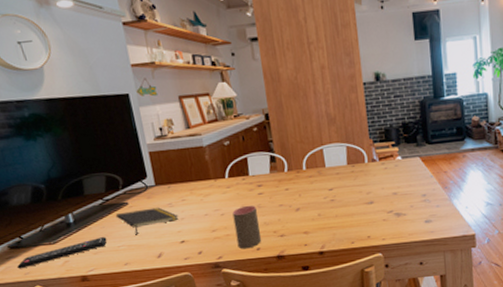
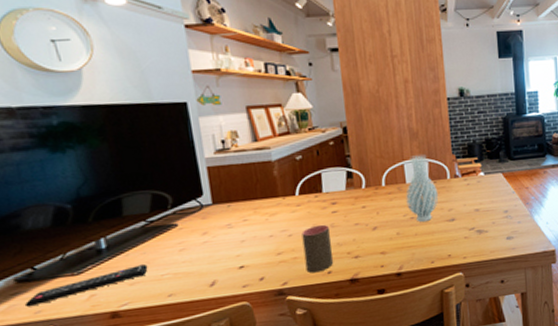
notepad: present [115,207,179,235] -> none [160,228,239,261]
vase: none [325,139,357,205] -> present [406,154,439,223]

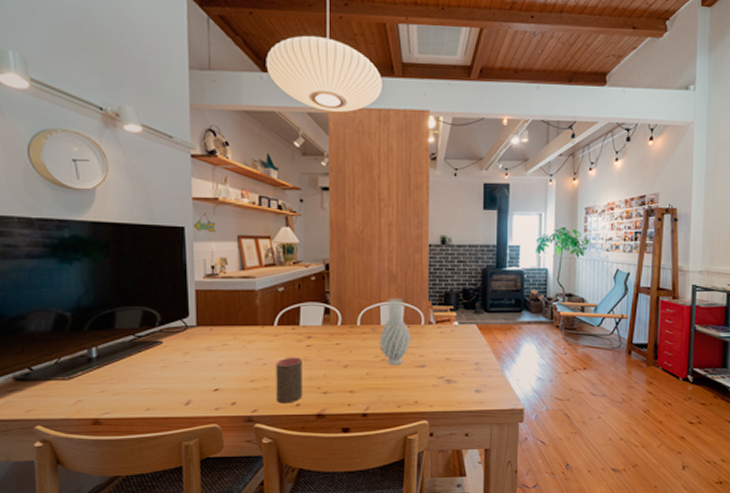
remote control: present [25,264,148,308] -> none [20,377,131,405]

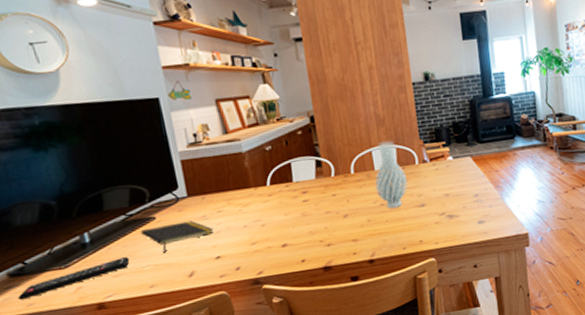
remote control: none [20,377,131,405] -> present [18,257,130,301]
notepad: none [146,350,217,378] -> present [140,220,214,253]
cup: present [276,357,303,404] -> none [274,213,307,262]

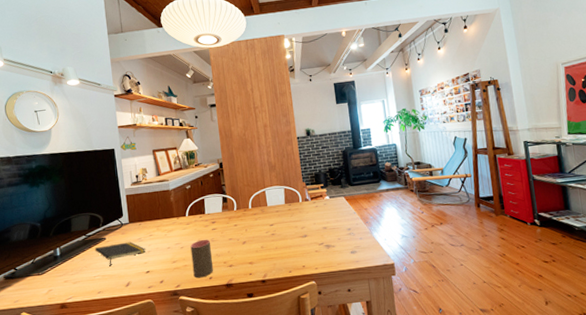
remote control: present [18,257,130,301] -> none [9,268,86,298]
cup: none [274,213,307,262] -> present [190,239,214,278]
vase: present [375,140,408,209] -> none [267,182,293,238]

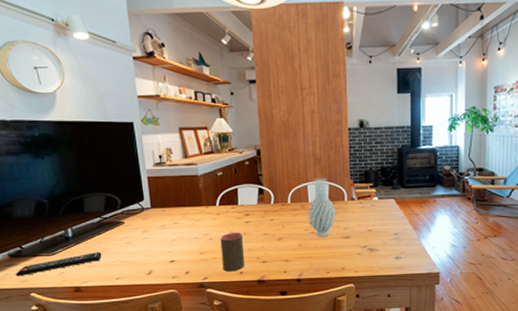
remote control: none [9,268,86,298] -> present [16,252,102,277]
notepad: present [94,242,146,266] -> none [111,228,171,253]
vase: none [267,182,293,238] -> present [308,177,337,238]

